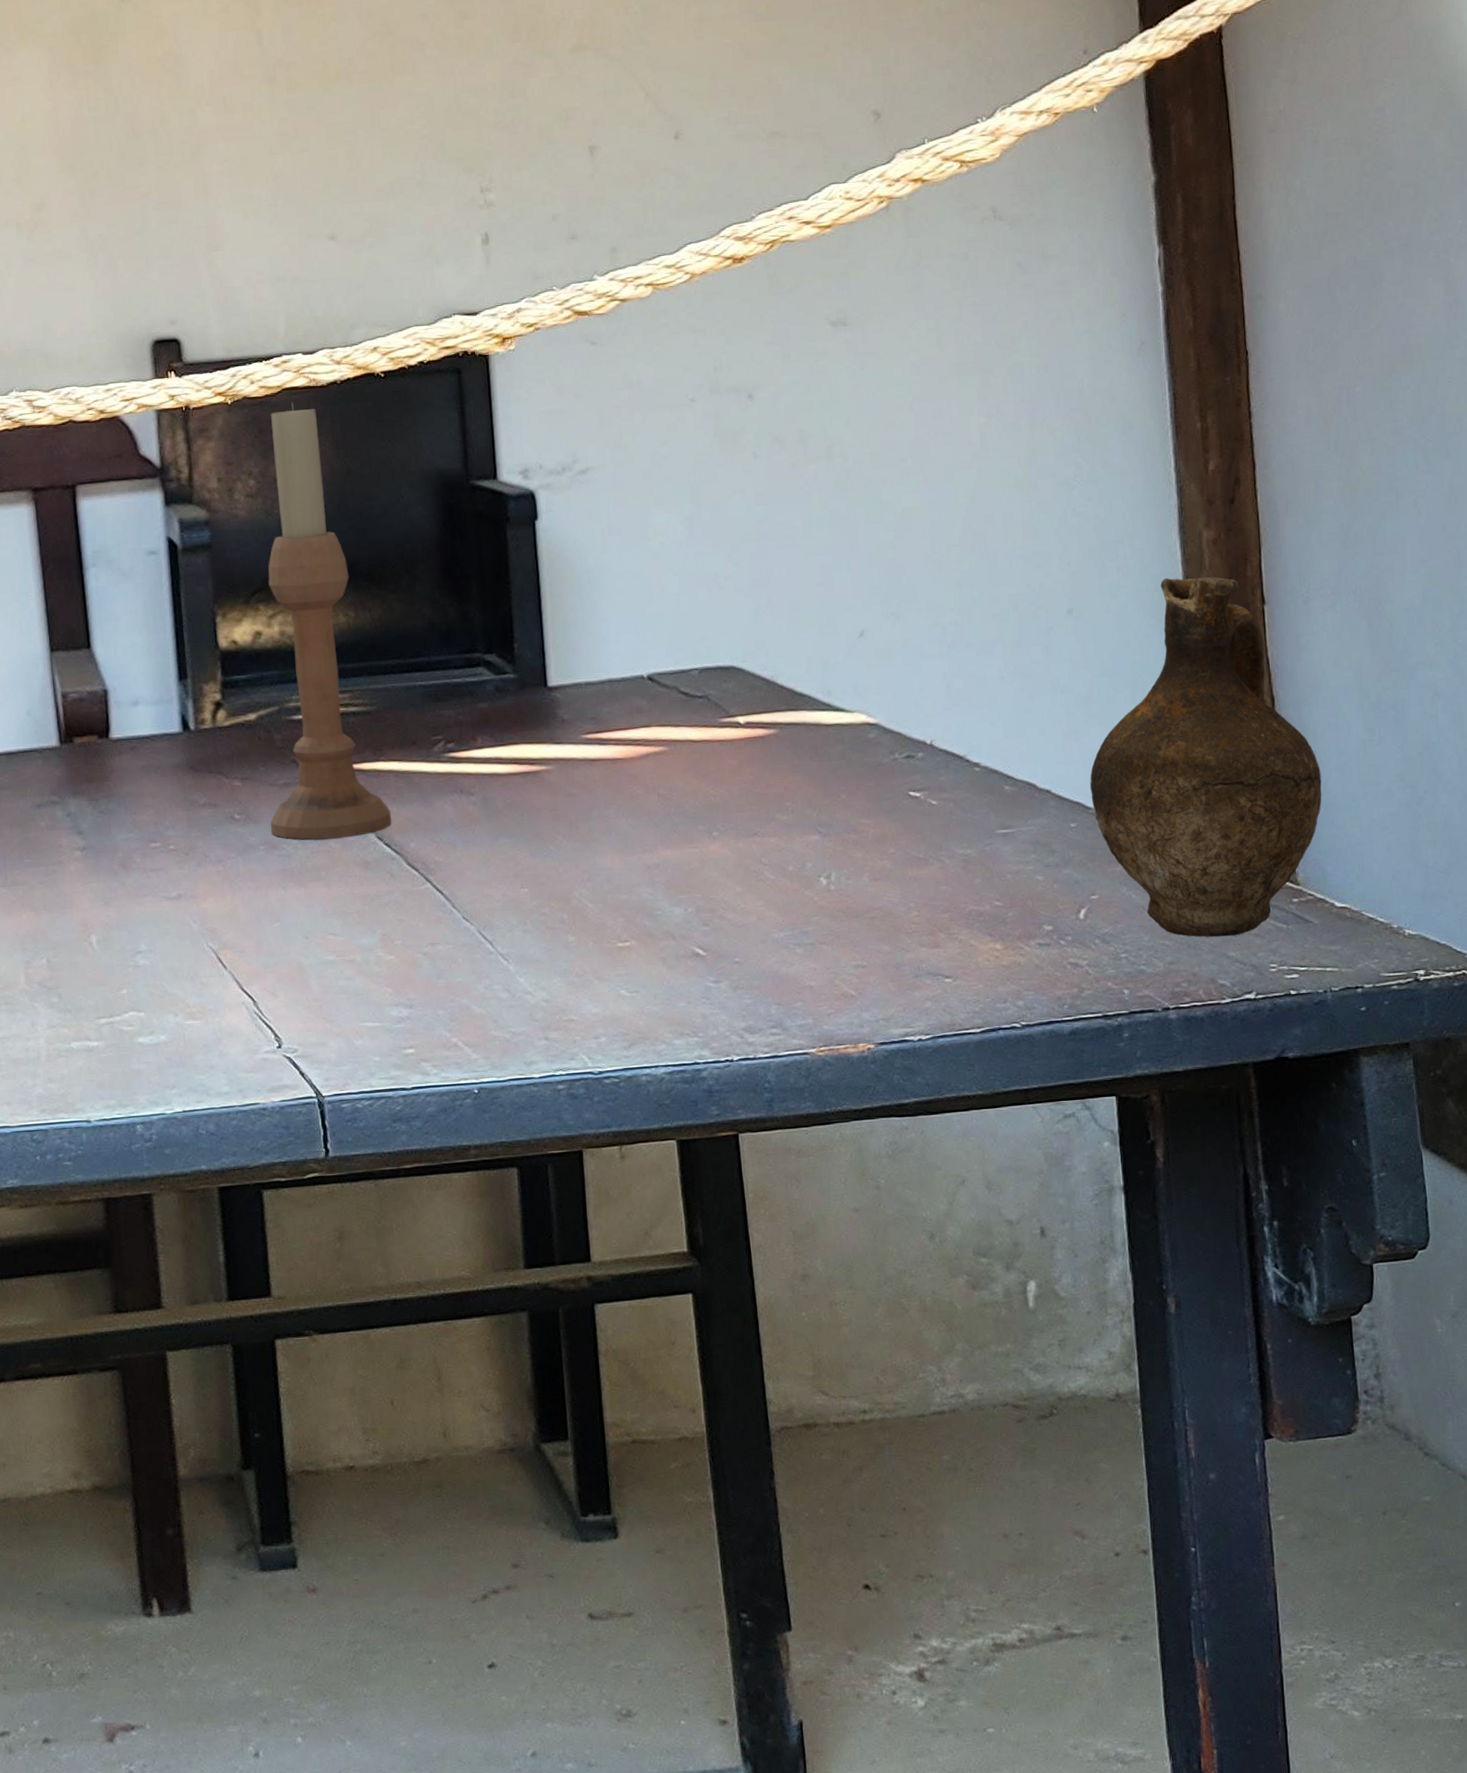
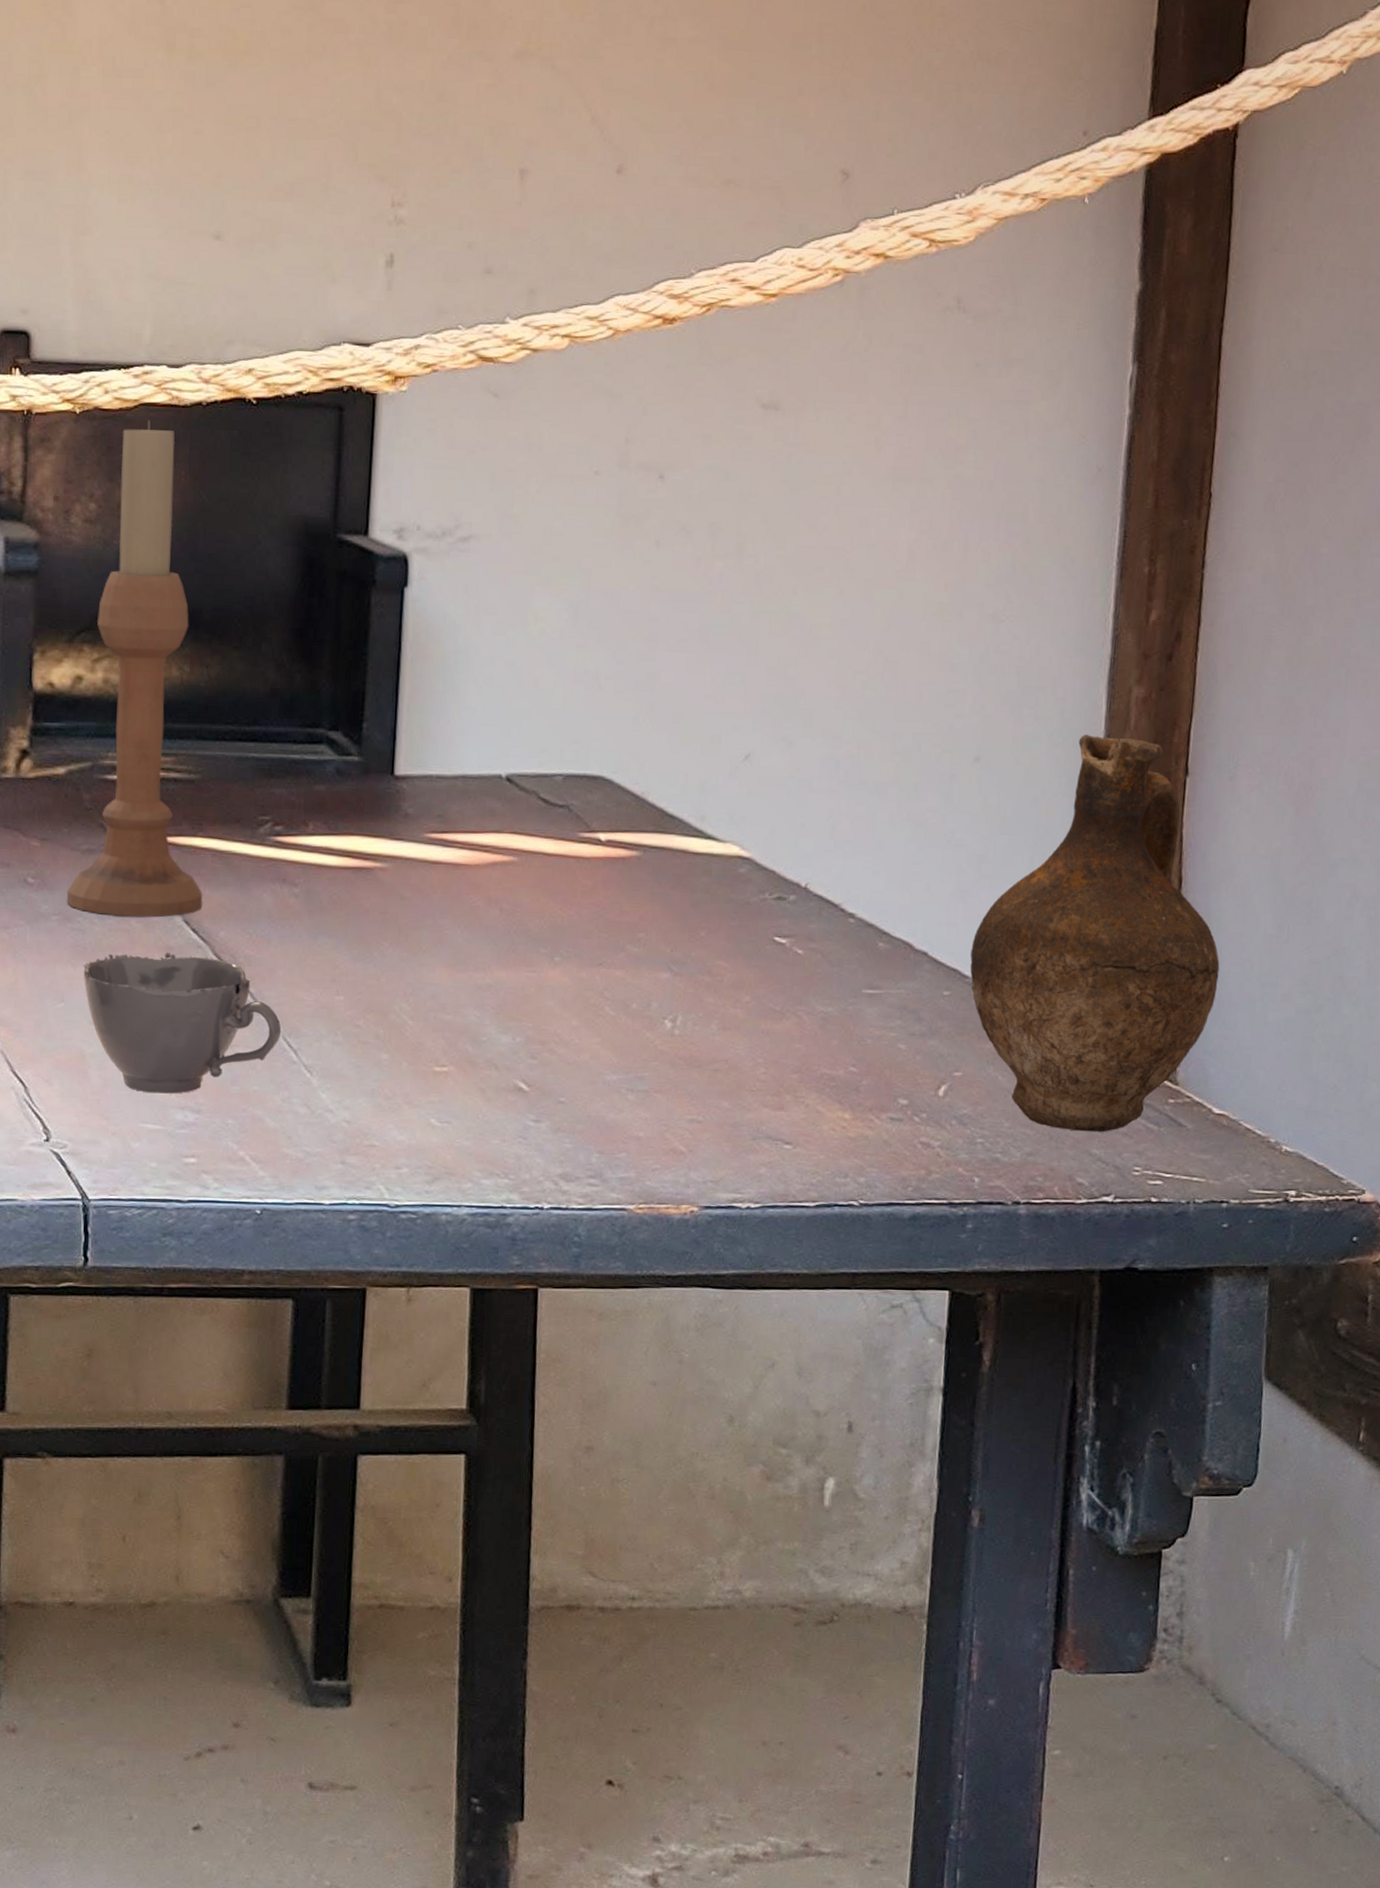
teacup: none [293,867,477,995] -> present [83,953,282,1094]

